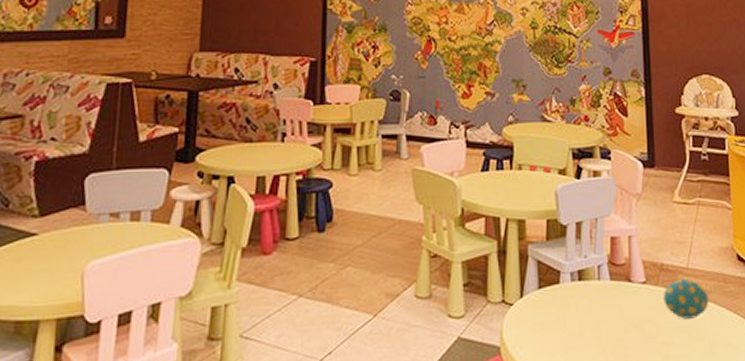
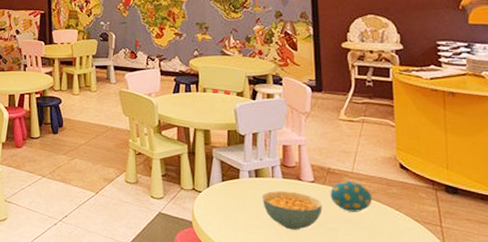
cereal bowl: none [586,297,655,348] -> present [262,191,322,230]

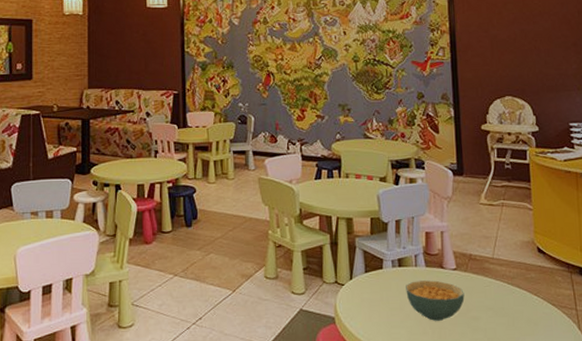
decorative egg: present [330,180,373,212] -> none [472,266,512,299]

